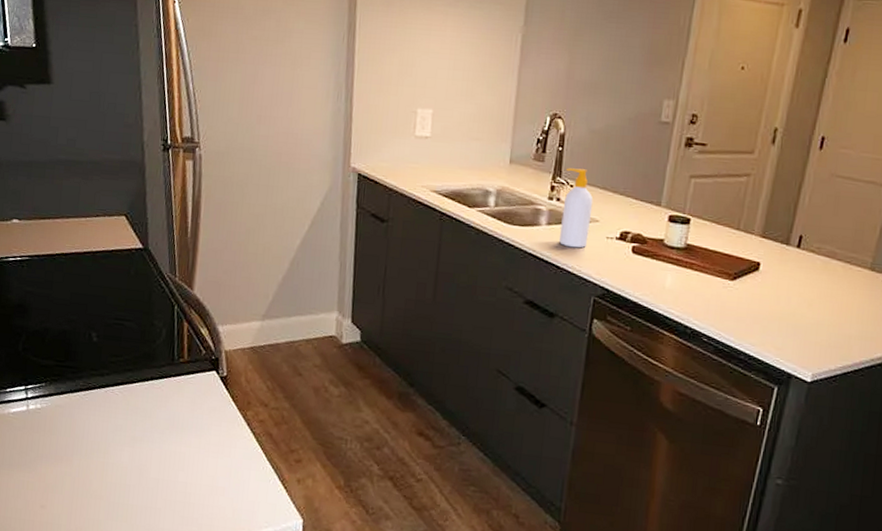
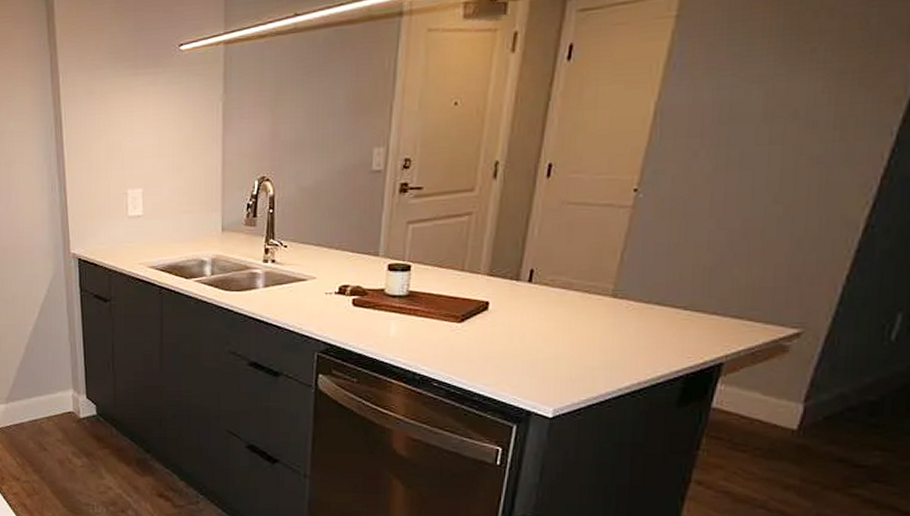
soap bottle: present [559,168,593,248] -> none [278,228,309,307]

